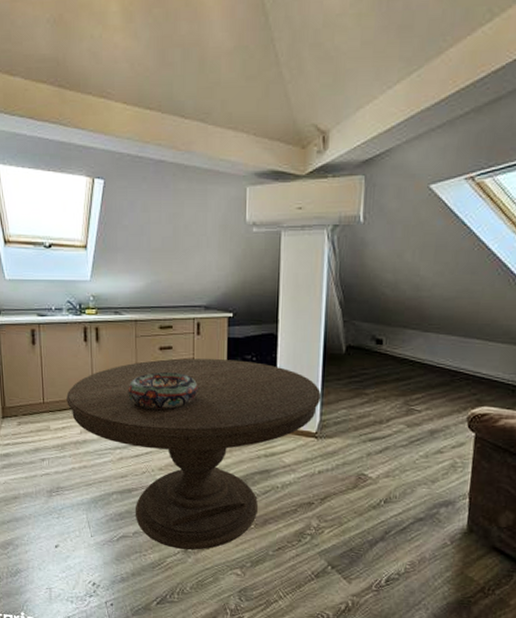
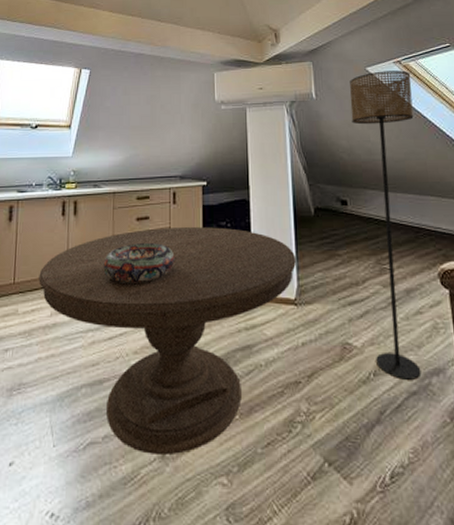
floor lamp: none [388,189,484,509] -> present [350,70,422,380]

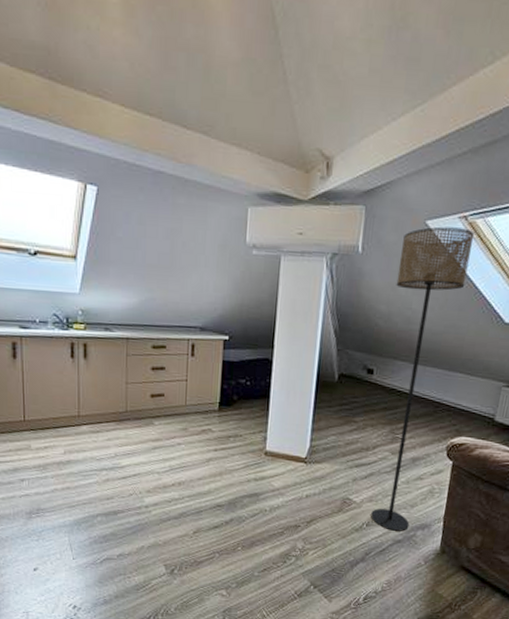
dining table: present [39,227,297,456] -> none [50,379,313,572]
decorative bowl: present [103,243,175,283] -> none [116,393,190,431]

